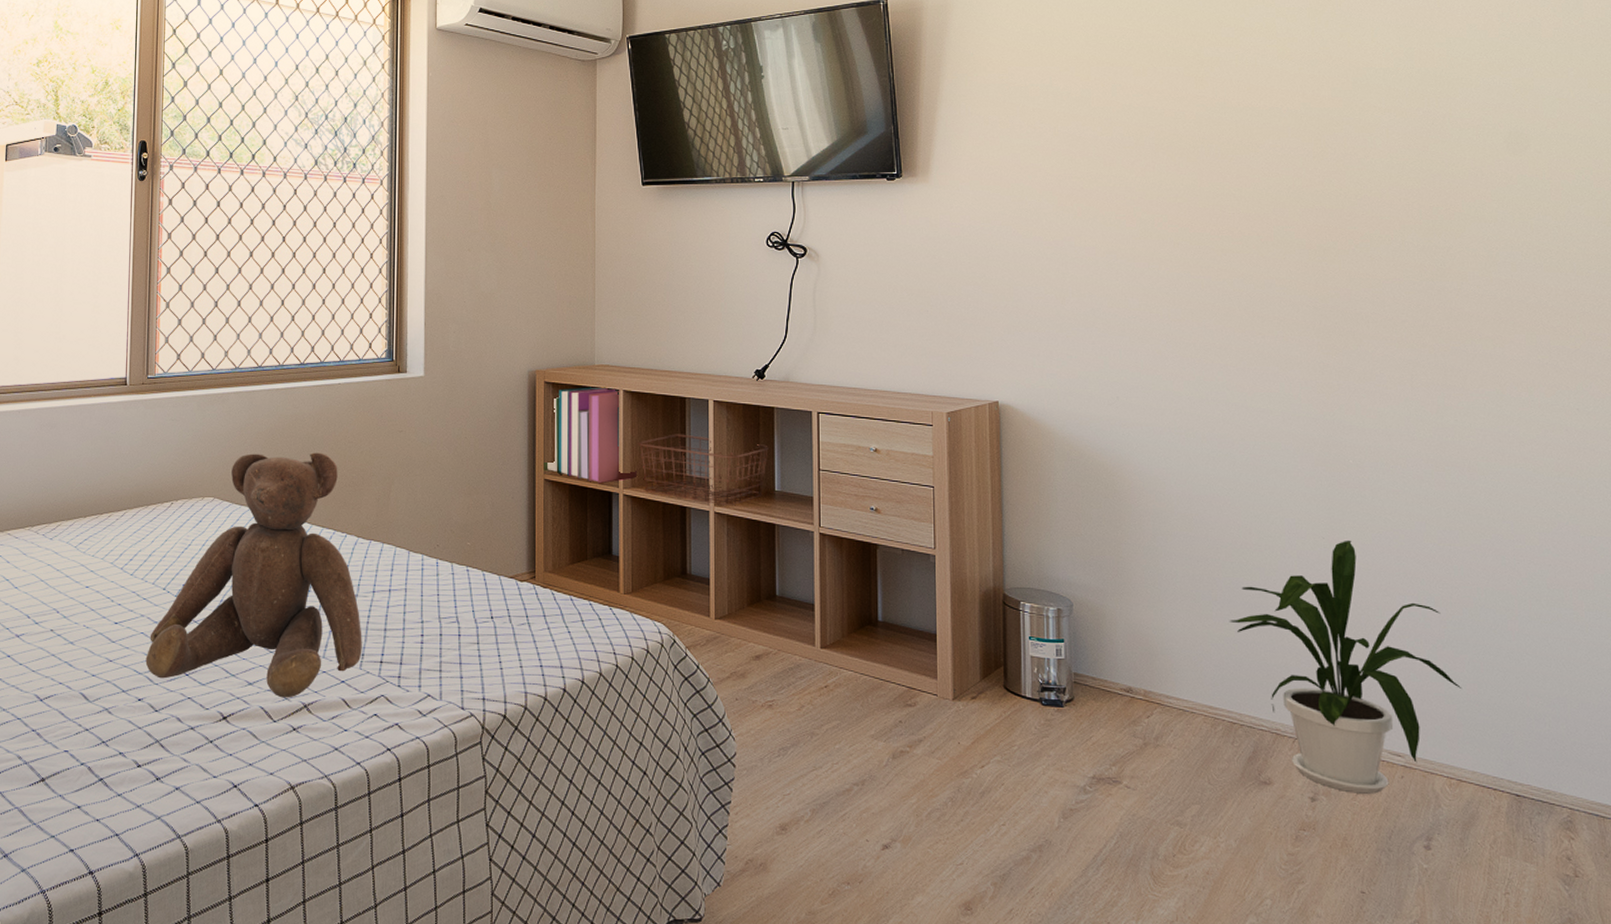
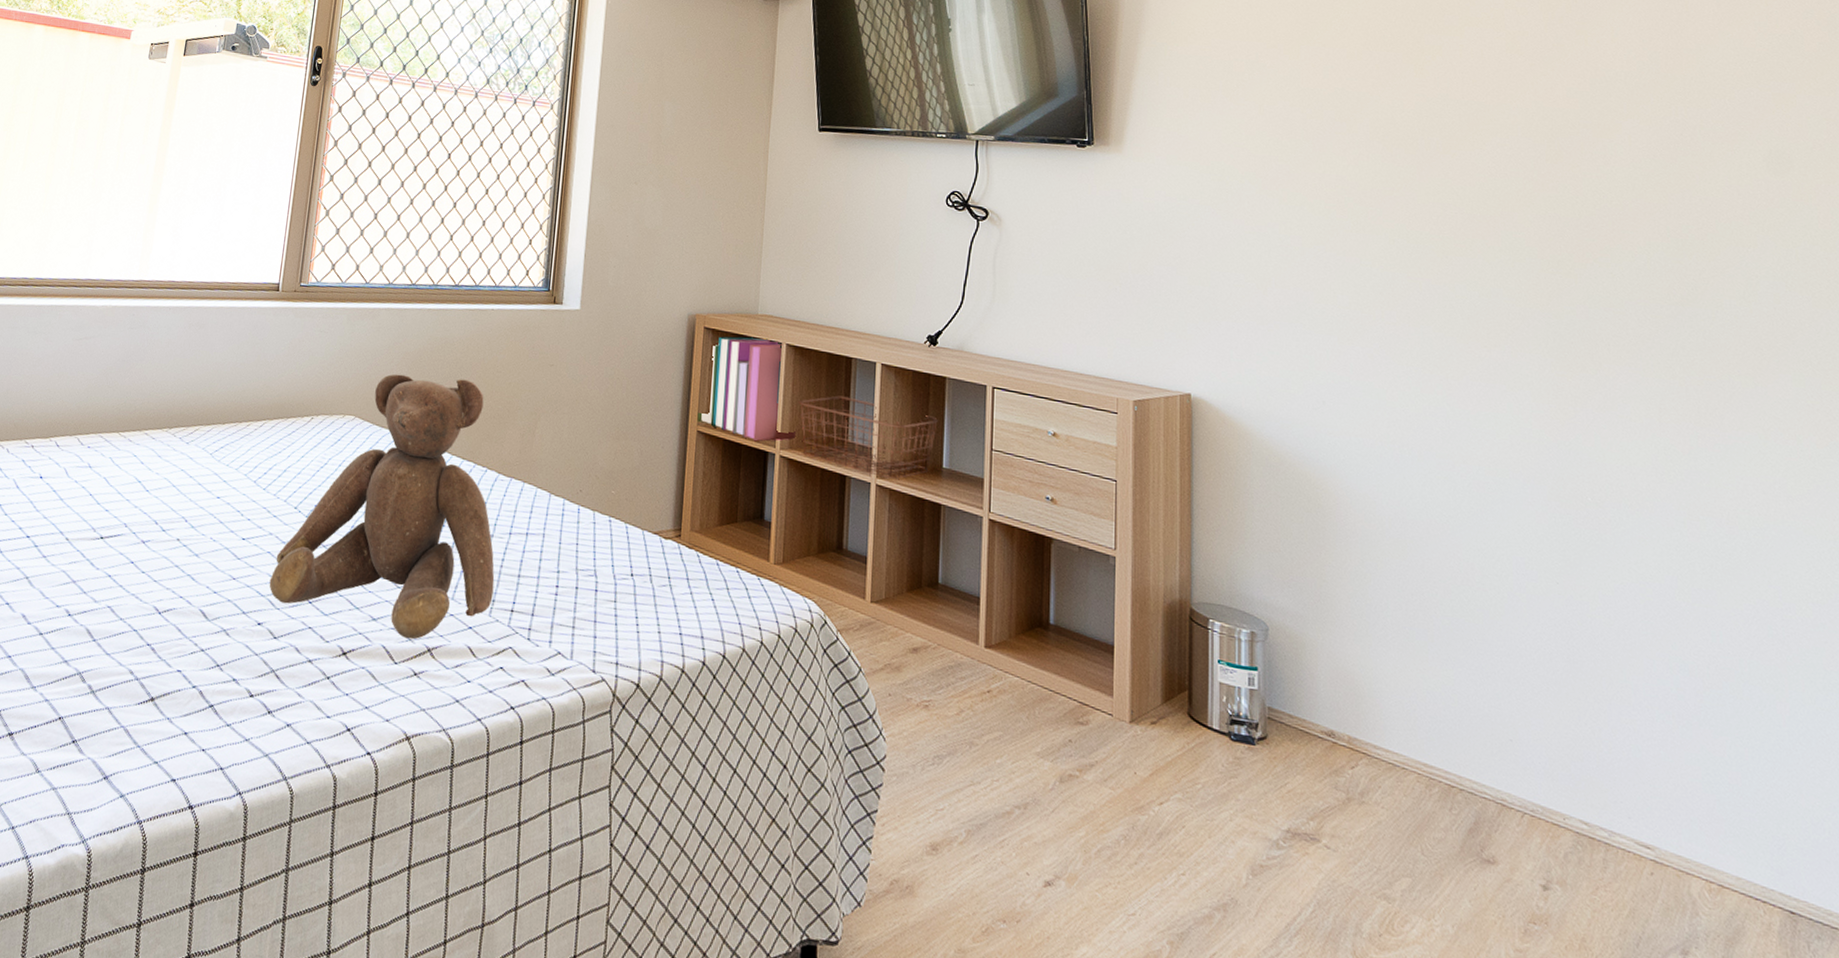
house plant: present [1229,540,1462,794] -> none [1447,588,1723,890]

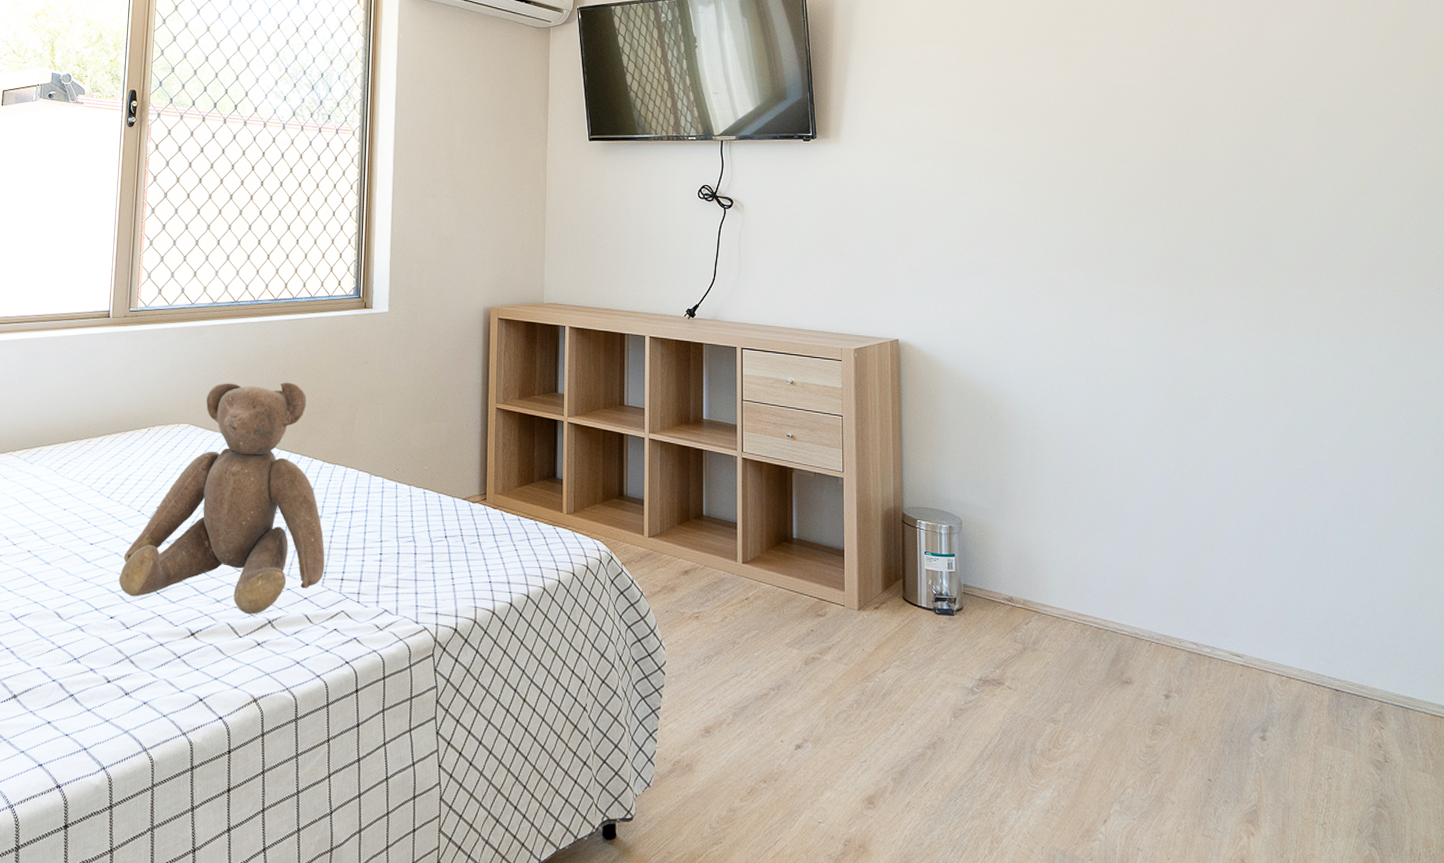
books: present [697,336,799,442] -> none [496,323,581,412]
basket: present [798,395,938,480] -> none [581,367,698,433]

